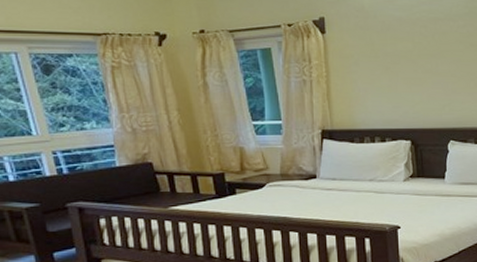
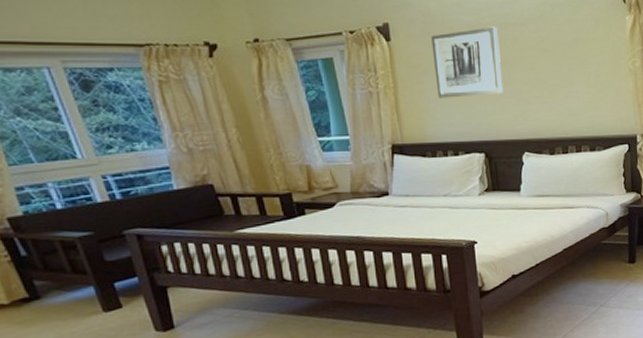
wall art: none [364,22,431,87] -> present [431,26,504,98]

